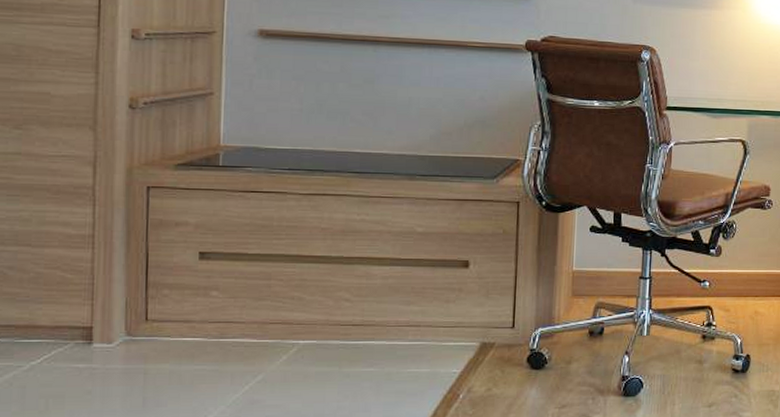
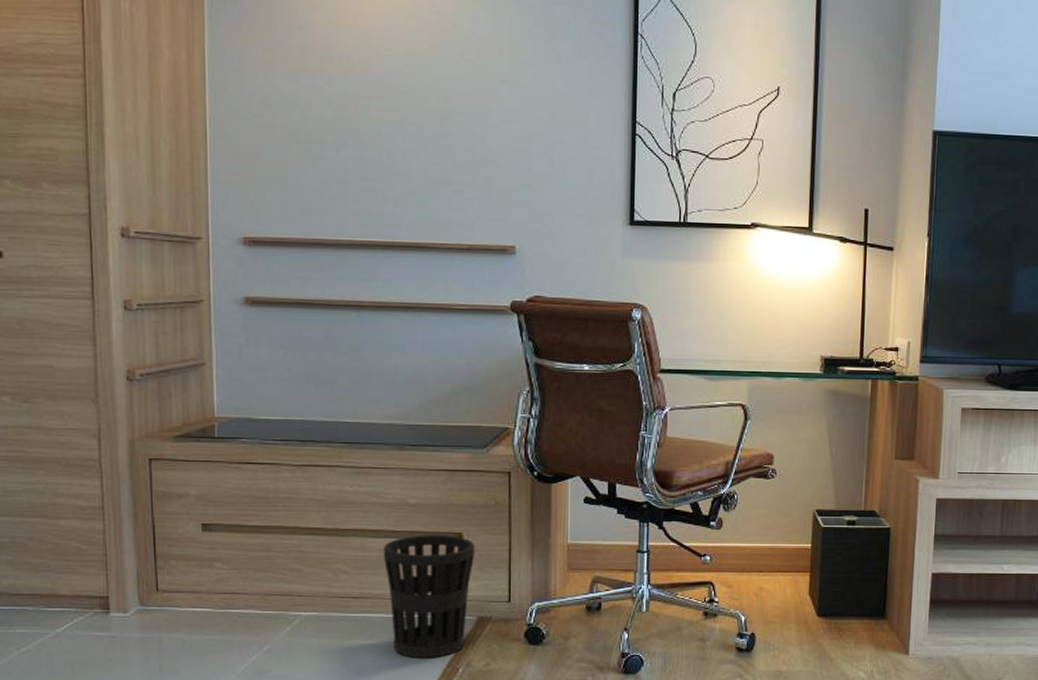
wastebasket: none [387,263,482,385] -> present [383,535,475,658]

